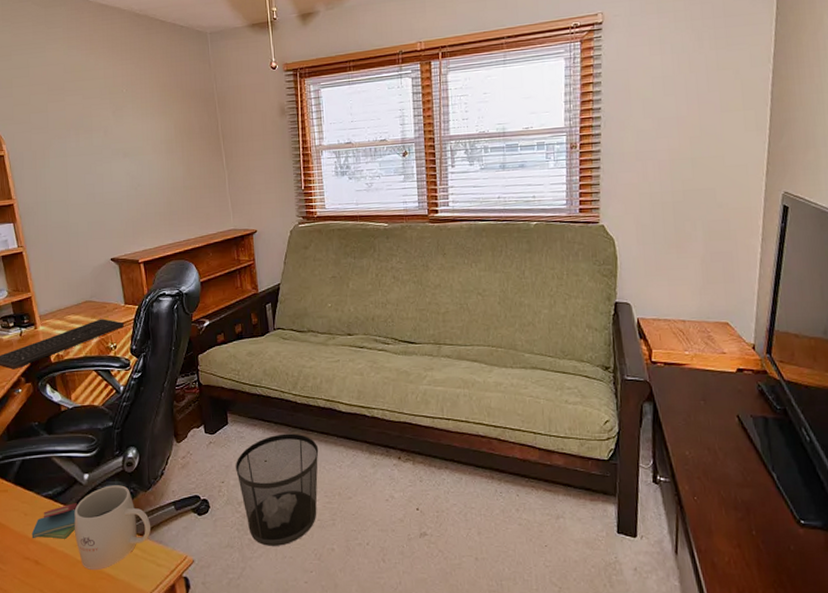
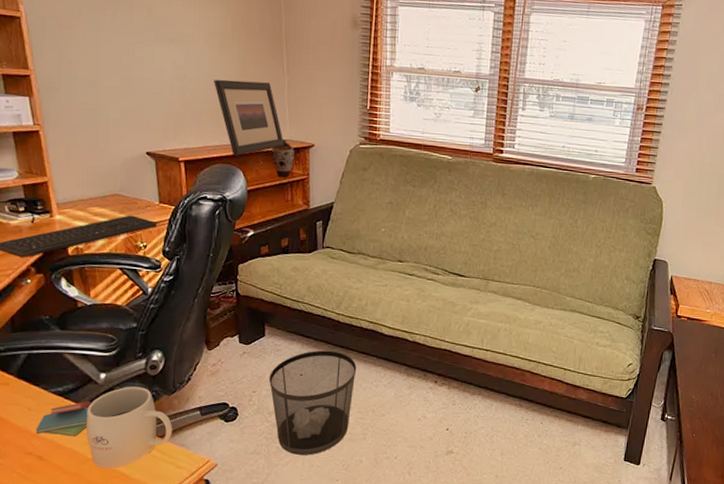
picture frame: none [163,179,230,251] -> present [214,79,284,156]
decorative vase: none [218,230,240,265] -> present [270,140,294,177]

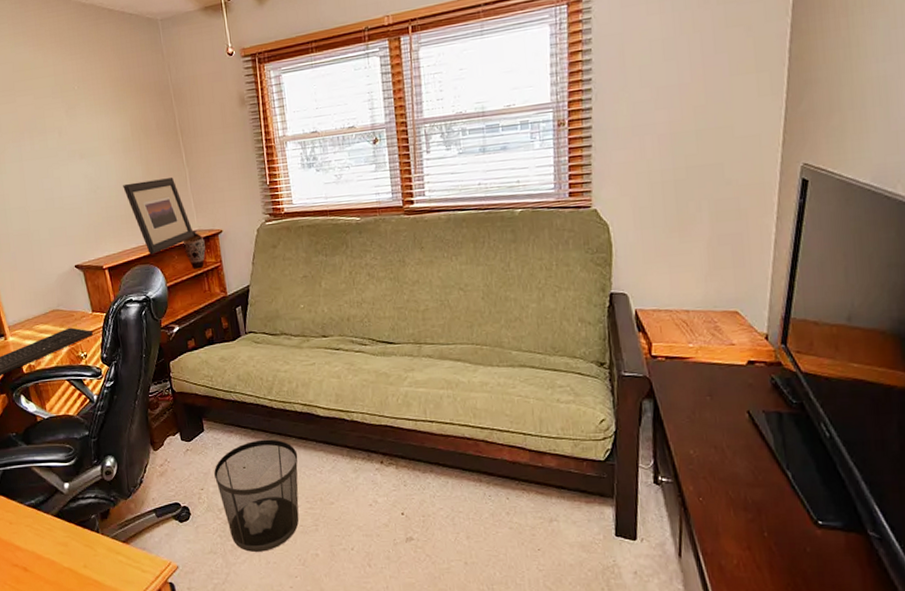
sticky notes: present [35,401,91,436] -> none [18,512,60,547]
mug: present [85,386,173,469] -> none [57,493,134,577]

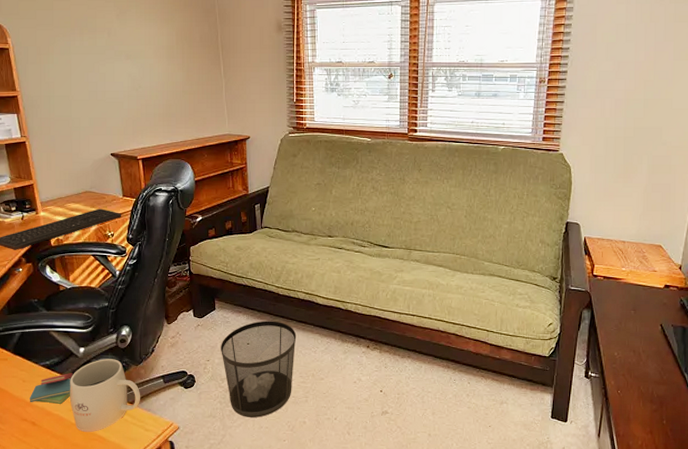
sticky notes: none [18,512,60,547] -> present [29,373,73,404]
mug: none [57,493,134,577] -> present [69,359,141,433]
picture frame: present [123,177,194,255] -> none [163,86,224,151]
decorative vase: present [183,230,206,268] -> none [213,134,233,167]

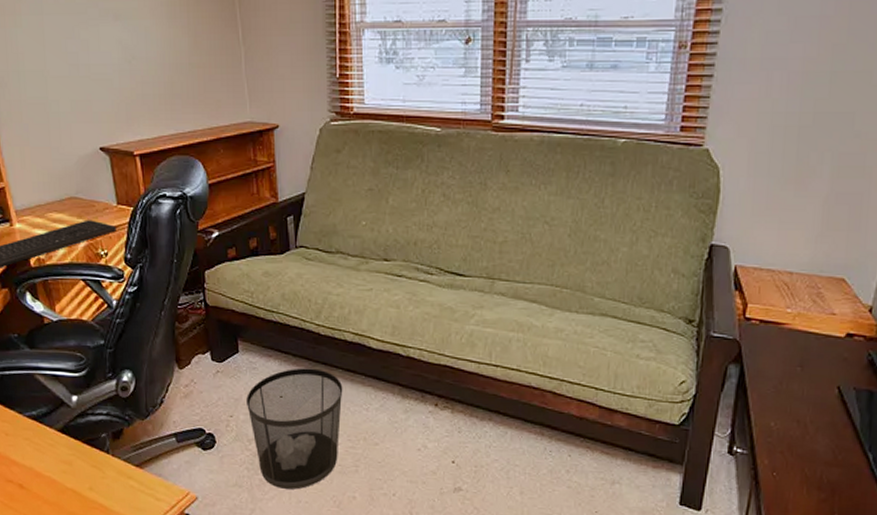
sticky notes: present [29,373,73,404] -> none [14,426,65,464]
mug: present [69,359,141,433] -> none [61,410,149,500]

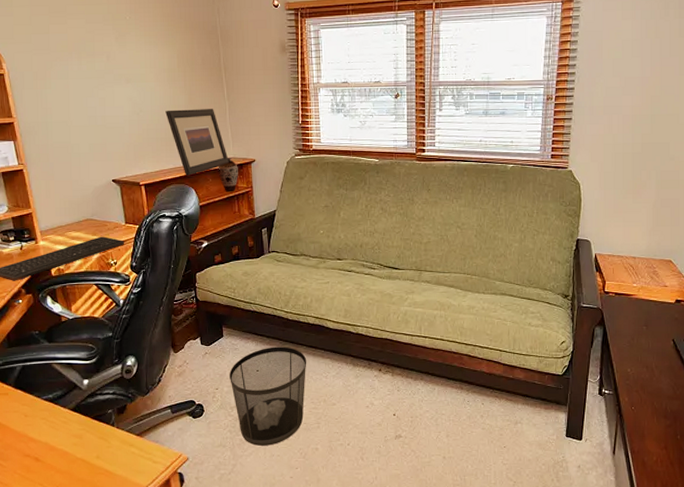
picture frame: none [164,56,245,145] -> present [165,109,229,176]
decorative vase: none [231,122,257,166] -> present [218,158,238,191]

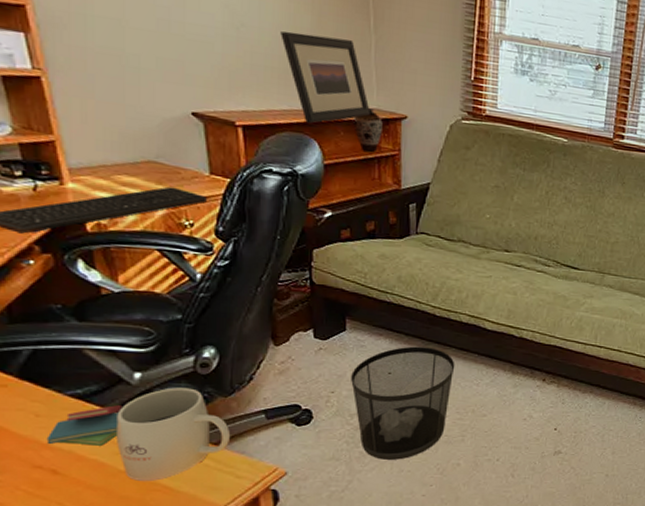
sticky notes: none [32,406,77,438] -> present [46,405,122,446]
mug: none [73,390,148,467] -> present [115,387,231,482]

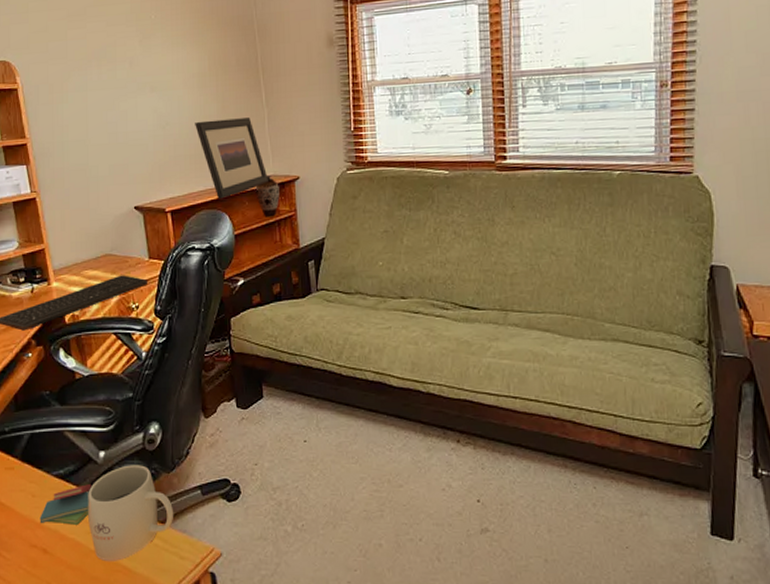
waste bin: present [351,346,455,460] -> none [271,410,366,539]

